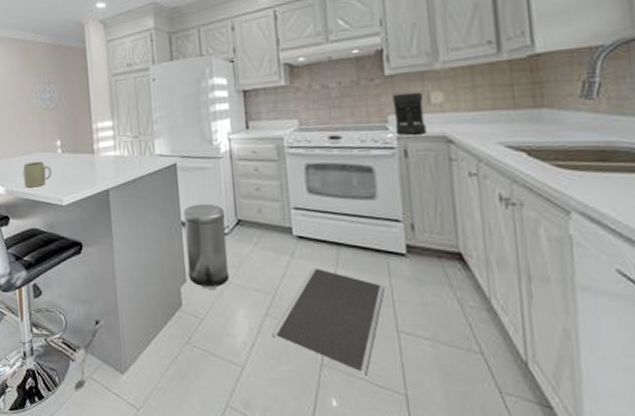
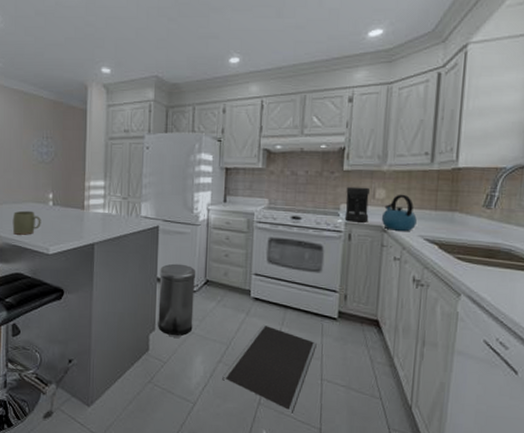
kettle: none [443,94,491,140] -> present [381,194,417,231]

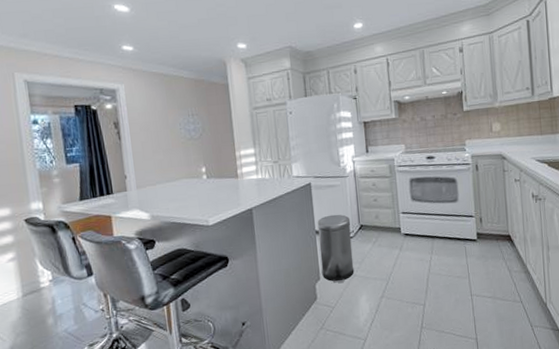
mug: present [12,210,41,235] -> none [167,187,198,212]
door mat: present [222,324,317,414] -> none [387,256,463,330]
coffee maker: present [344,186,371,223] -> none [468,123,490,155]
kettle: present [381,194,417,231] -> none [500,124,528,157]

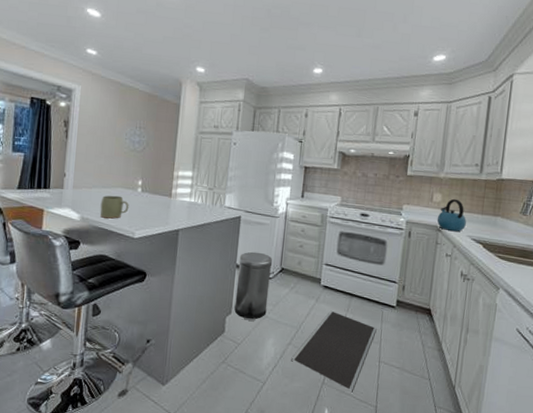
mug: none [167,187,198,212] -> present [100,195,129,219]
door mat: none [387,256,463,330] -> present [291,310,377,393]
kettle: none [500,124,528,157] -> present [437,198,466,231]

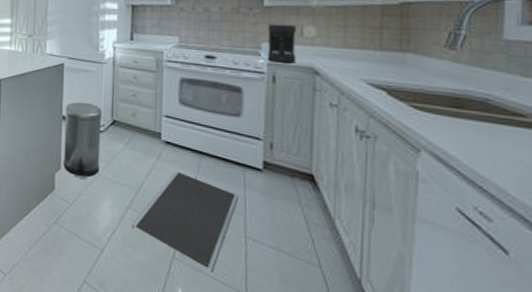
coffee maker: none [406,190,429,222] -> present [267,24,297,63]
kettle: present [437,198,466,231] -> none [311,32,357,74]

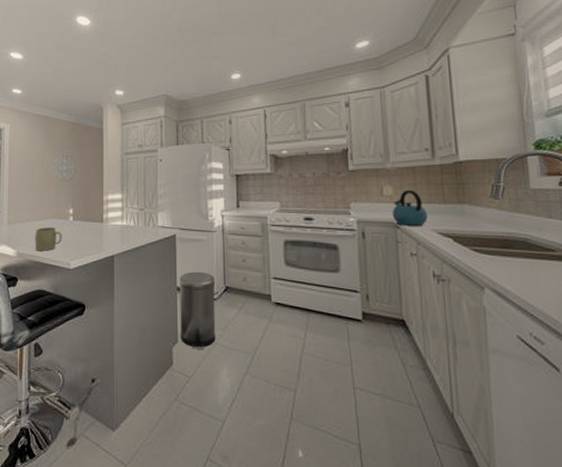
door mat: present [132,171,238,273] -> none [250,330,344,429]
coffee maker: present [267,24,297,63] -> none [354,185,380,220]
kettle: none [311,32,357,74] -> present [392,189,428,226]

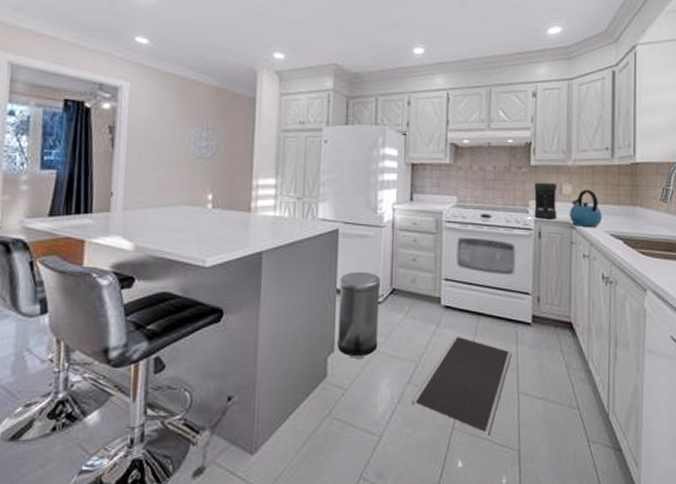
mug: present [34,227,62,251] -> none [159,215,197,245]
door mat: none [250,330,344,429] -> present [412,335,512,436]
coffee maker: none [354,185,380,220] -> present [534,182,558,219]

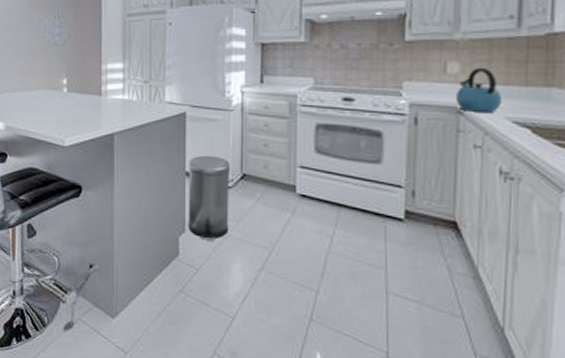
door mat: present [412,335,512,436] -> none [265,226,379,333]
coffee maker: present [534,182,558,219] -> none [408,60,440,103]

